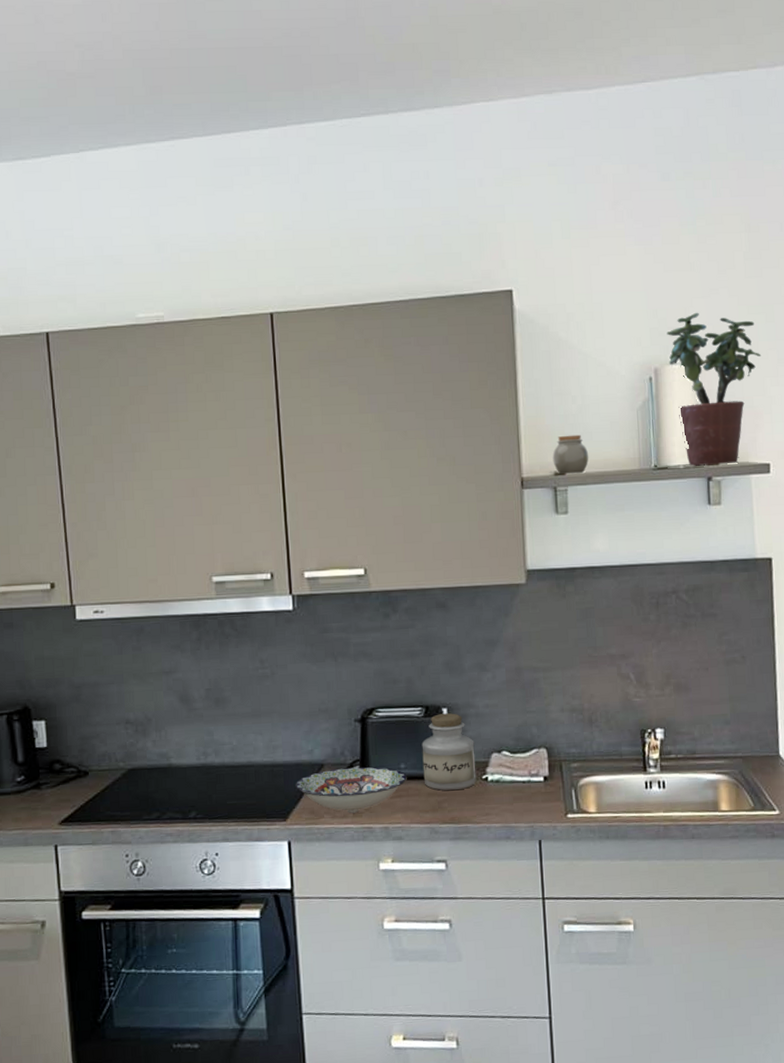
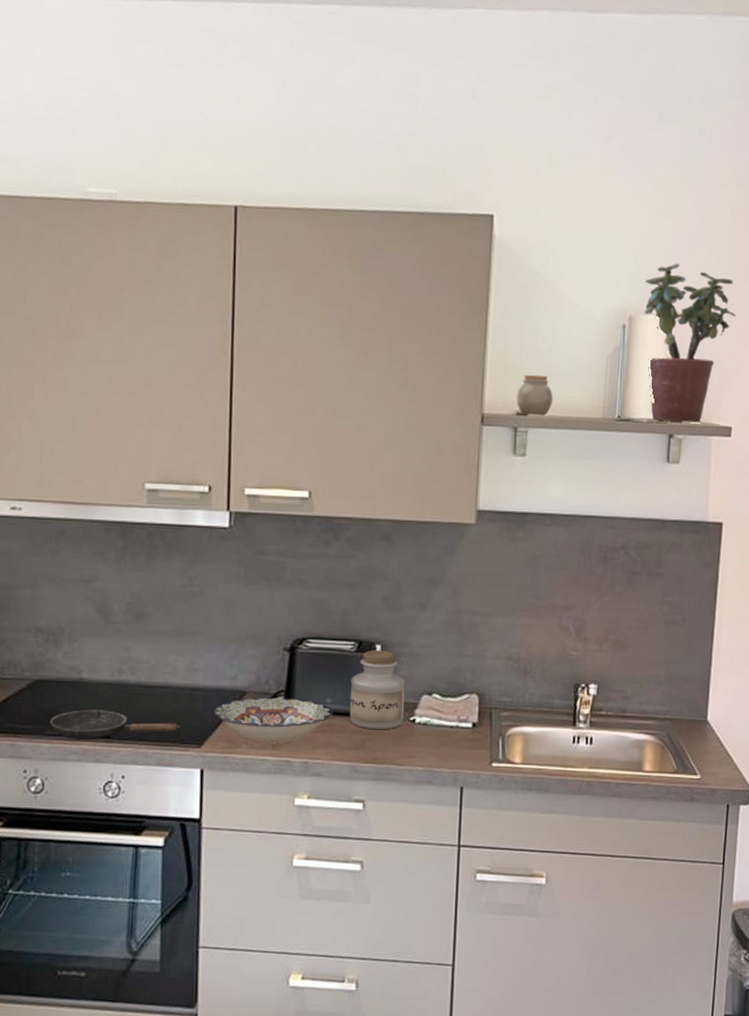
frying pan: none [145,792,266,822] -> present [50,710,181,740]

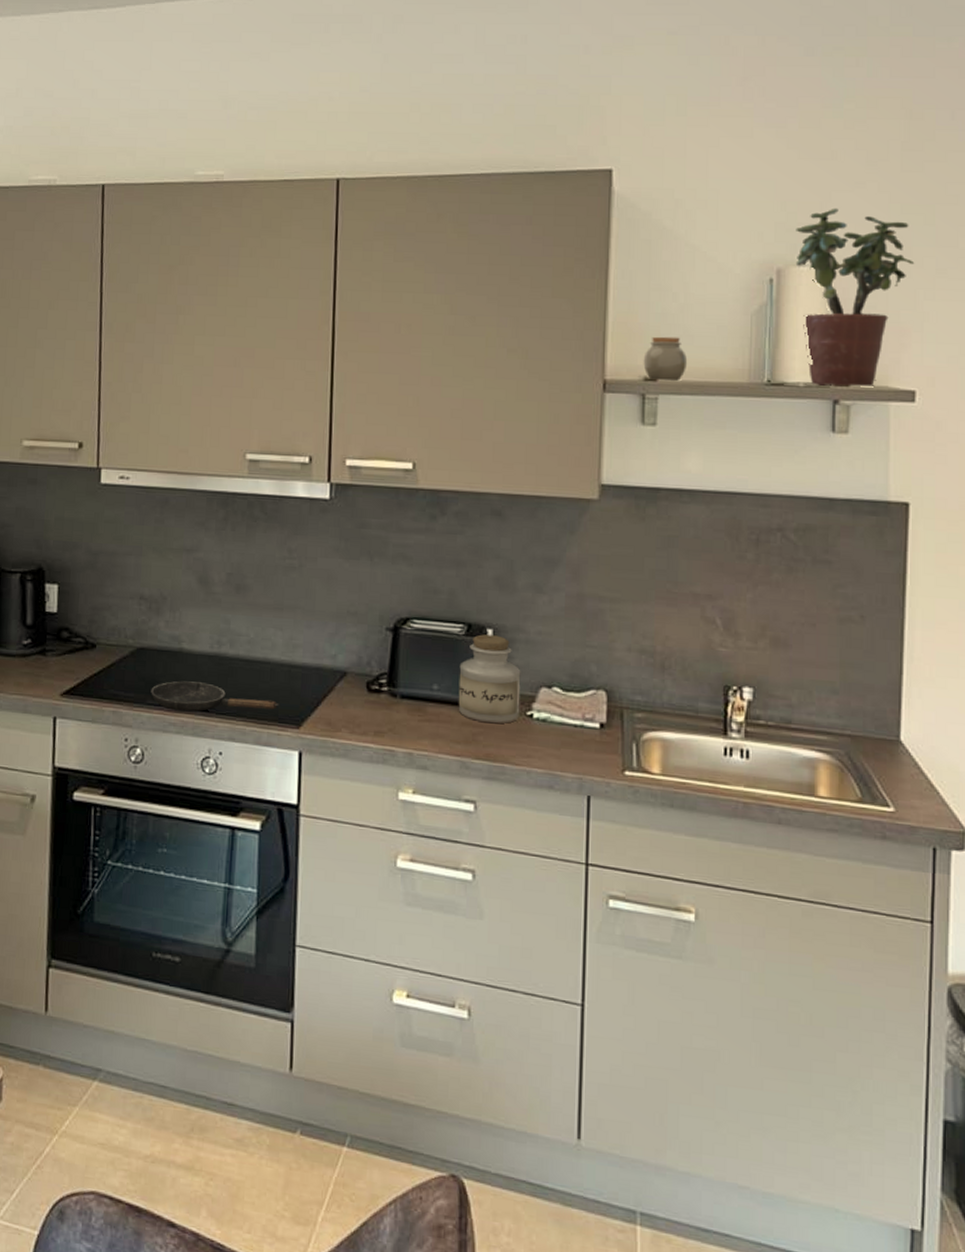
bowl: present [213,697,332,745] -> none [313,679,439,732]

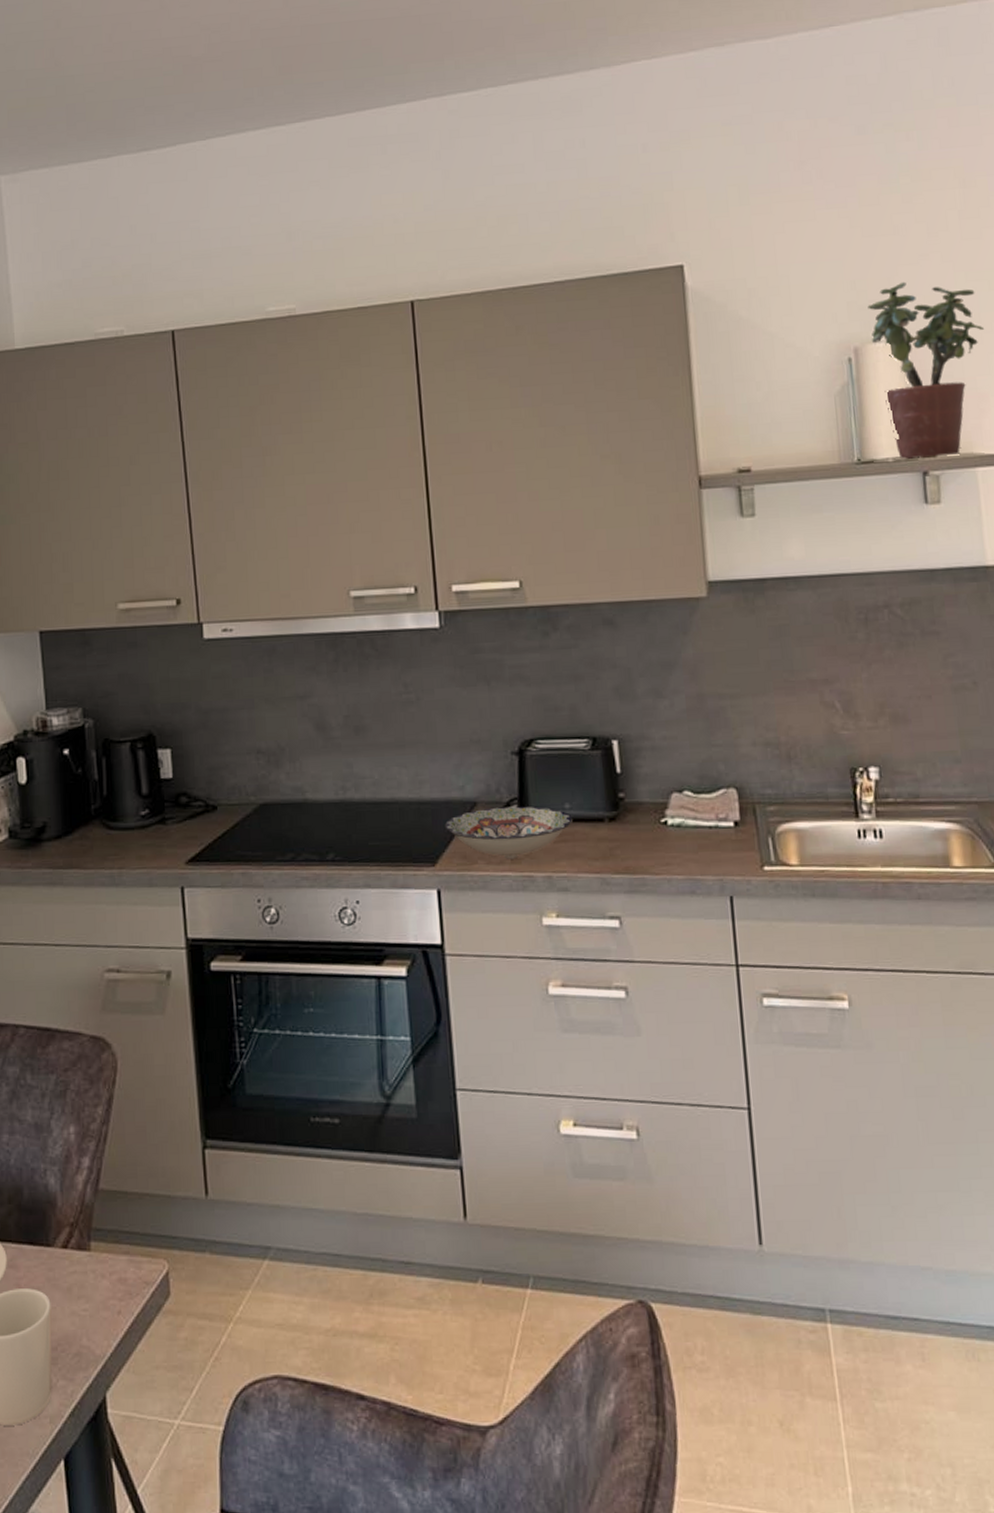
frying pan: present [151,681,279,713] -> none [279,831,412,864]
bowl: none [313,679,439,732] -> present [444,806,573,859]
jar: present [458,634,521,724] -> none [588,746,654,836]
jar: present [643,336,688,382] -> none [735,425,779,472]

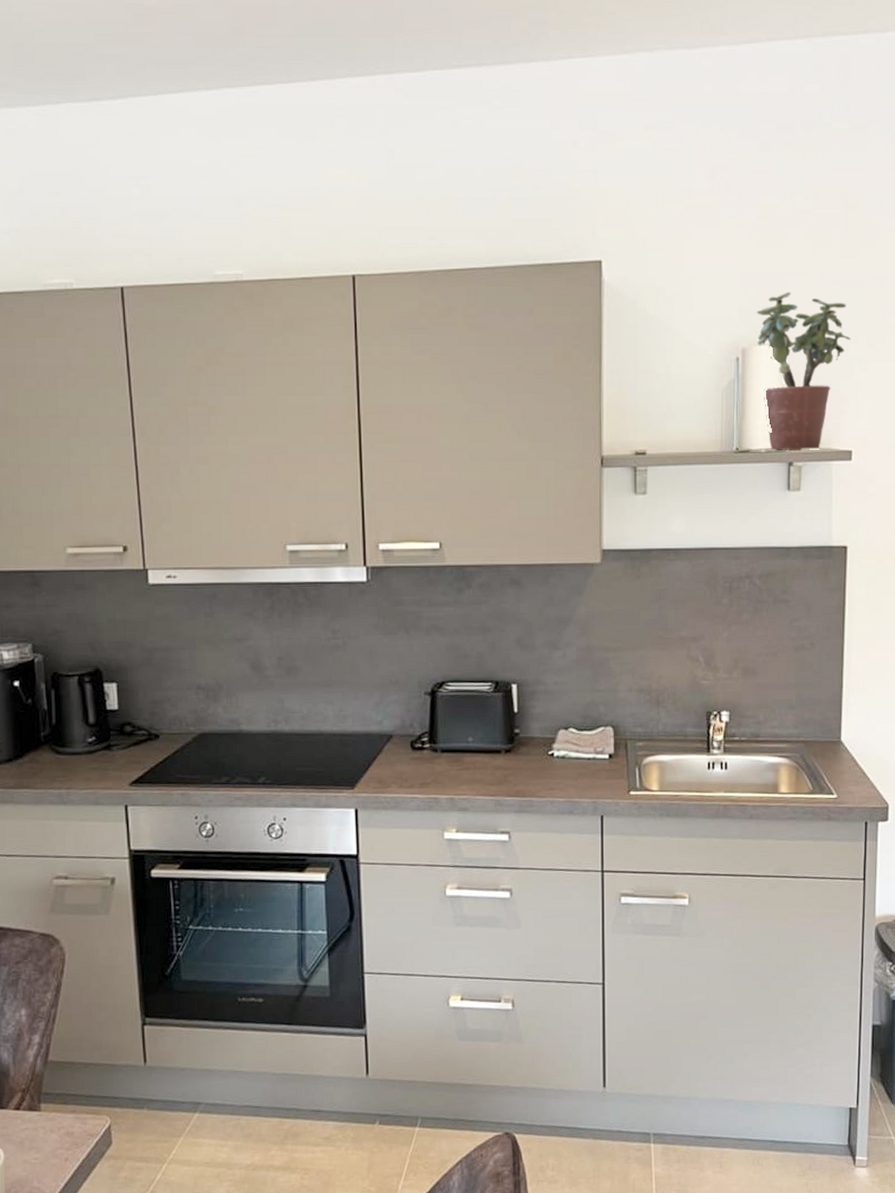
bowl: present [444,806,573,859] -> none [363,739,474,784]

